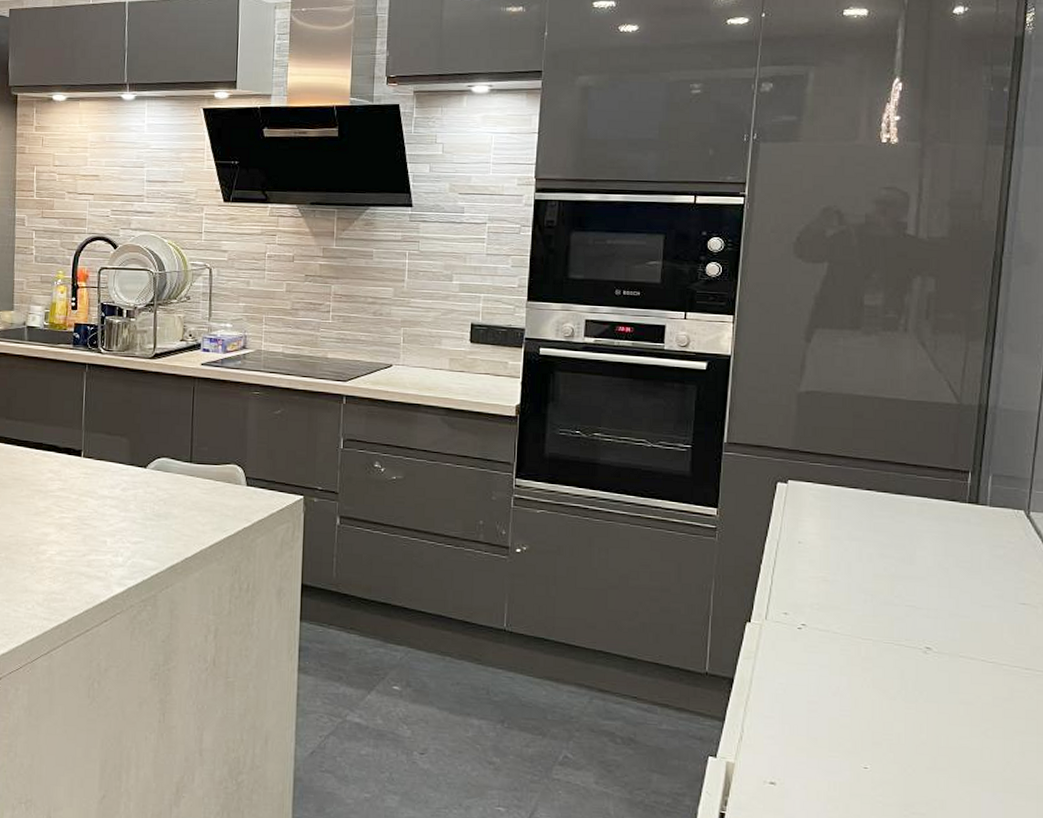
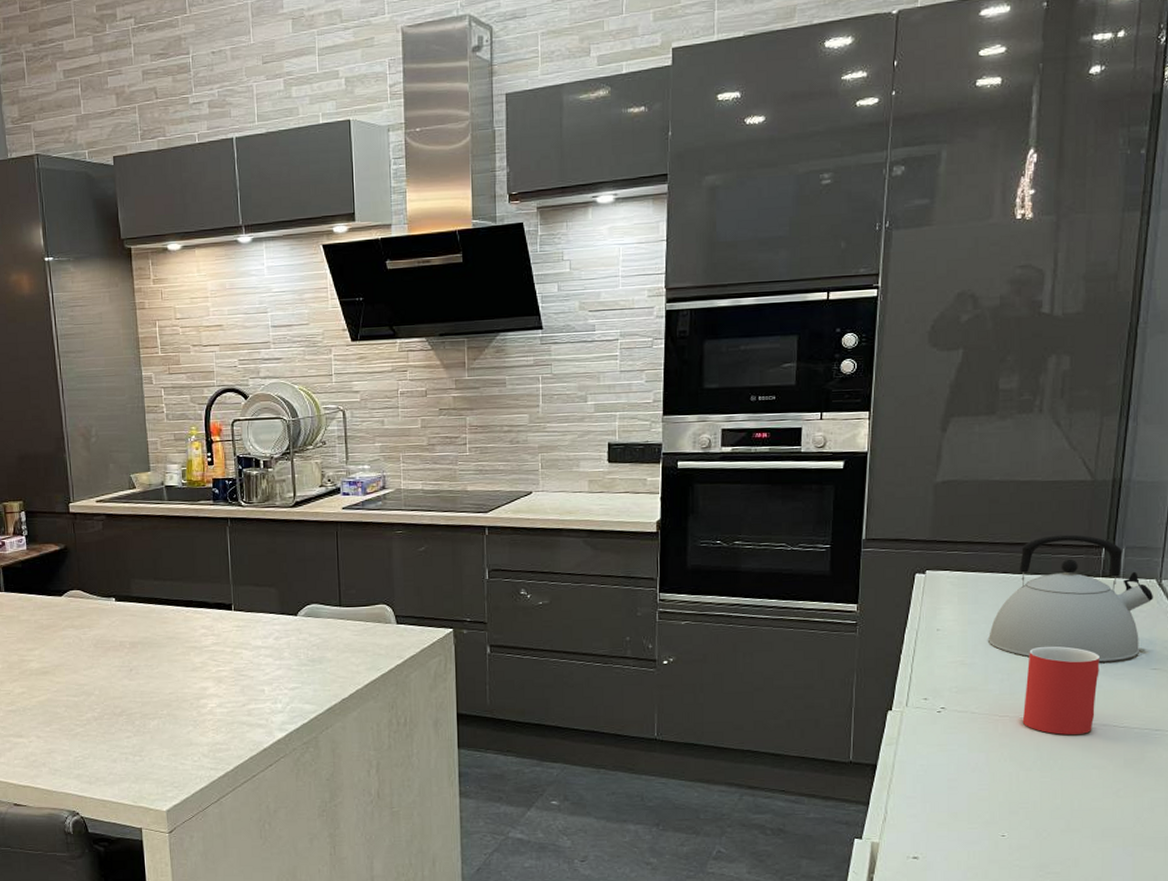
kettle: none [850,456,1021,592] -> present [987,534,1153,662]
mug: none [886,569,966,666] -> present [1022,646,1100,735]

